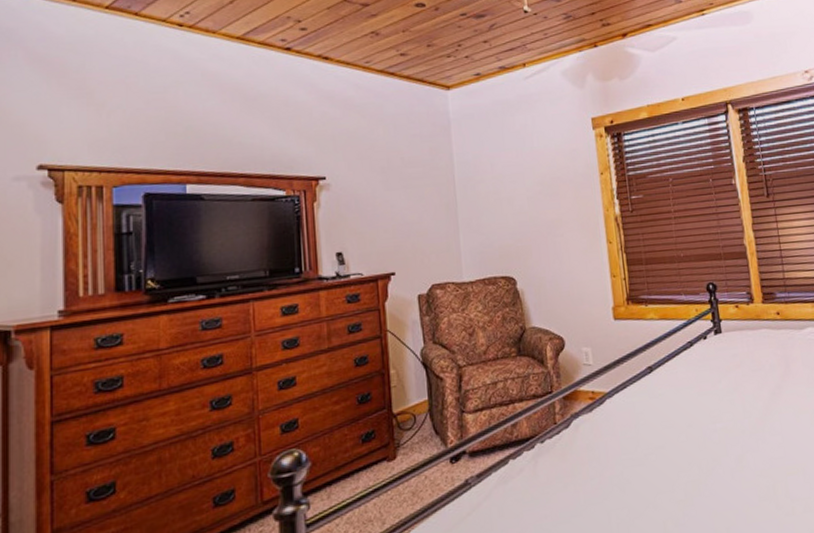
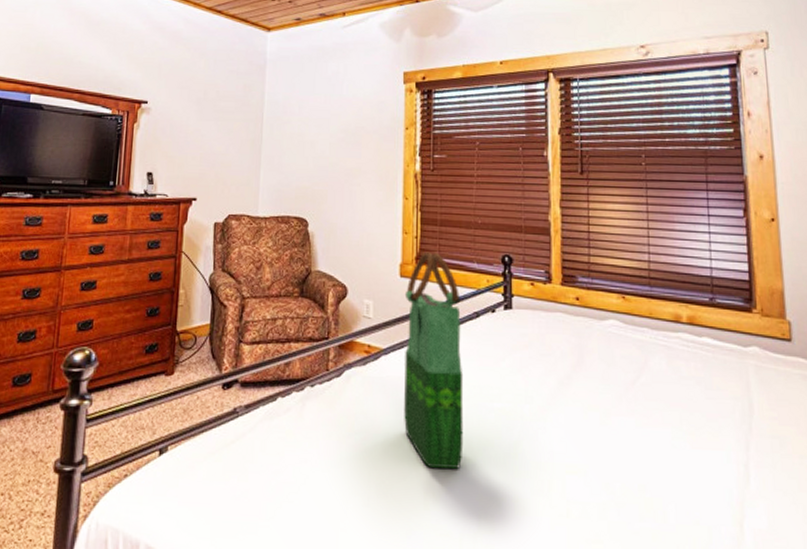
tote bag: none [620,291,694,498] -> present [404,251,464,469]

